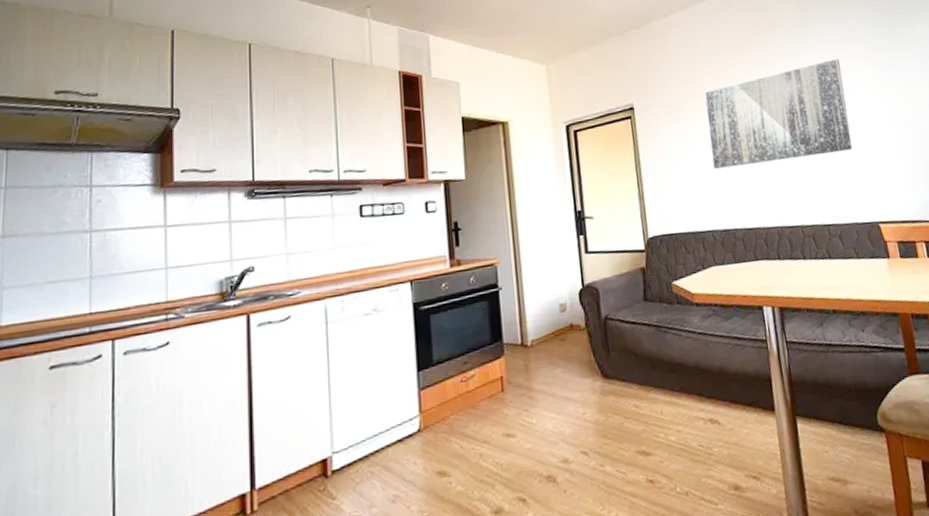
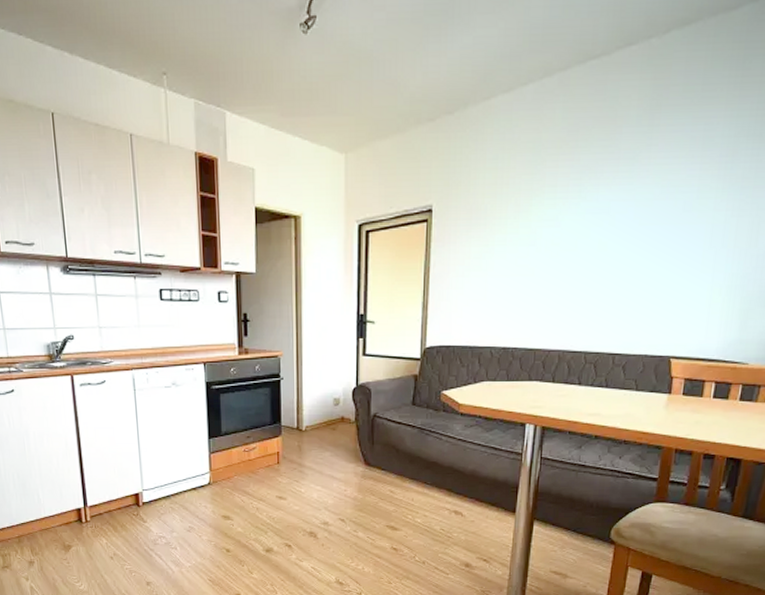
wall art: present [705,58,852,169] -> none [506,165,684,284]

